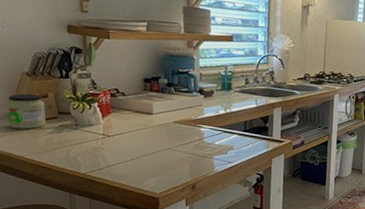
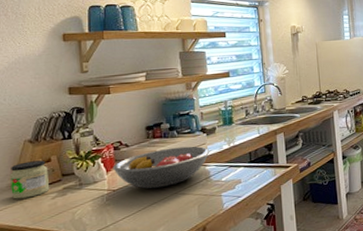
fruit bowl: none [109,103,206,142] -> present [113,146,210,189]

